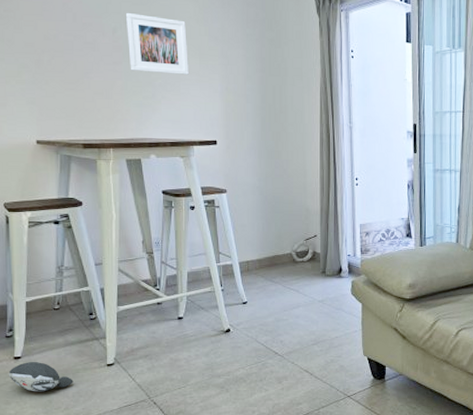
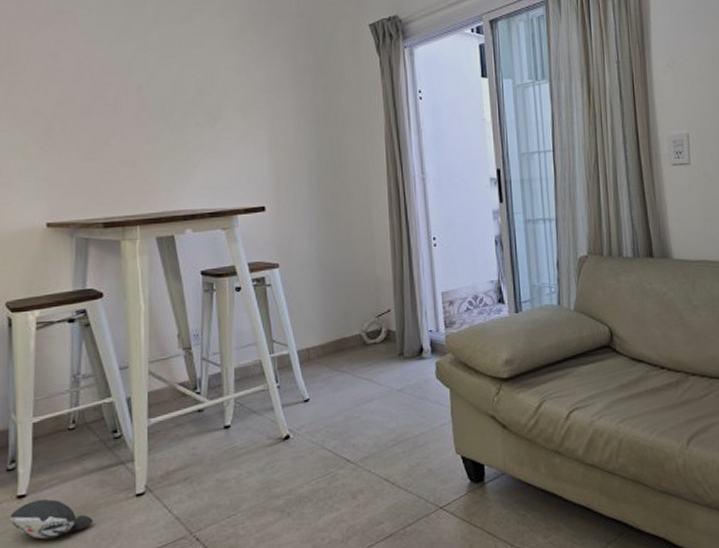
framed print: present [125,12,189,75] -> none [152,66,229,134]

